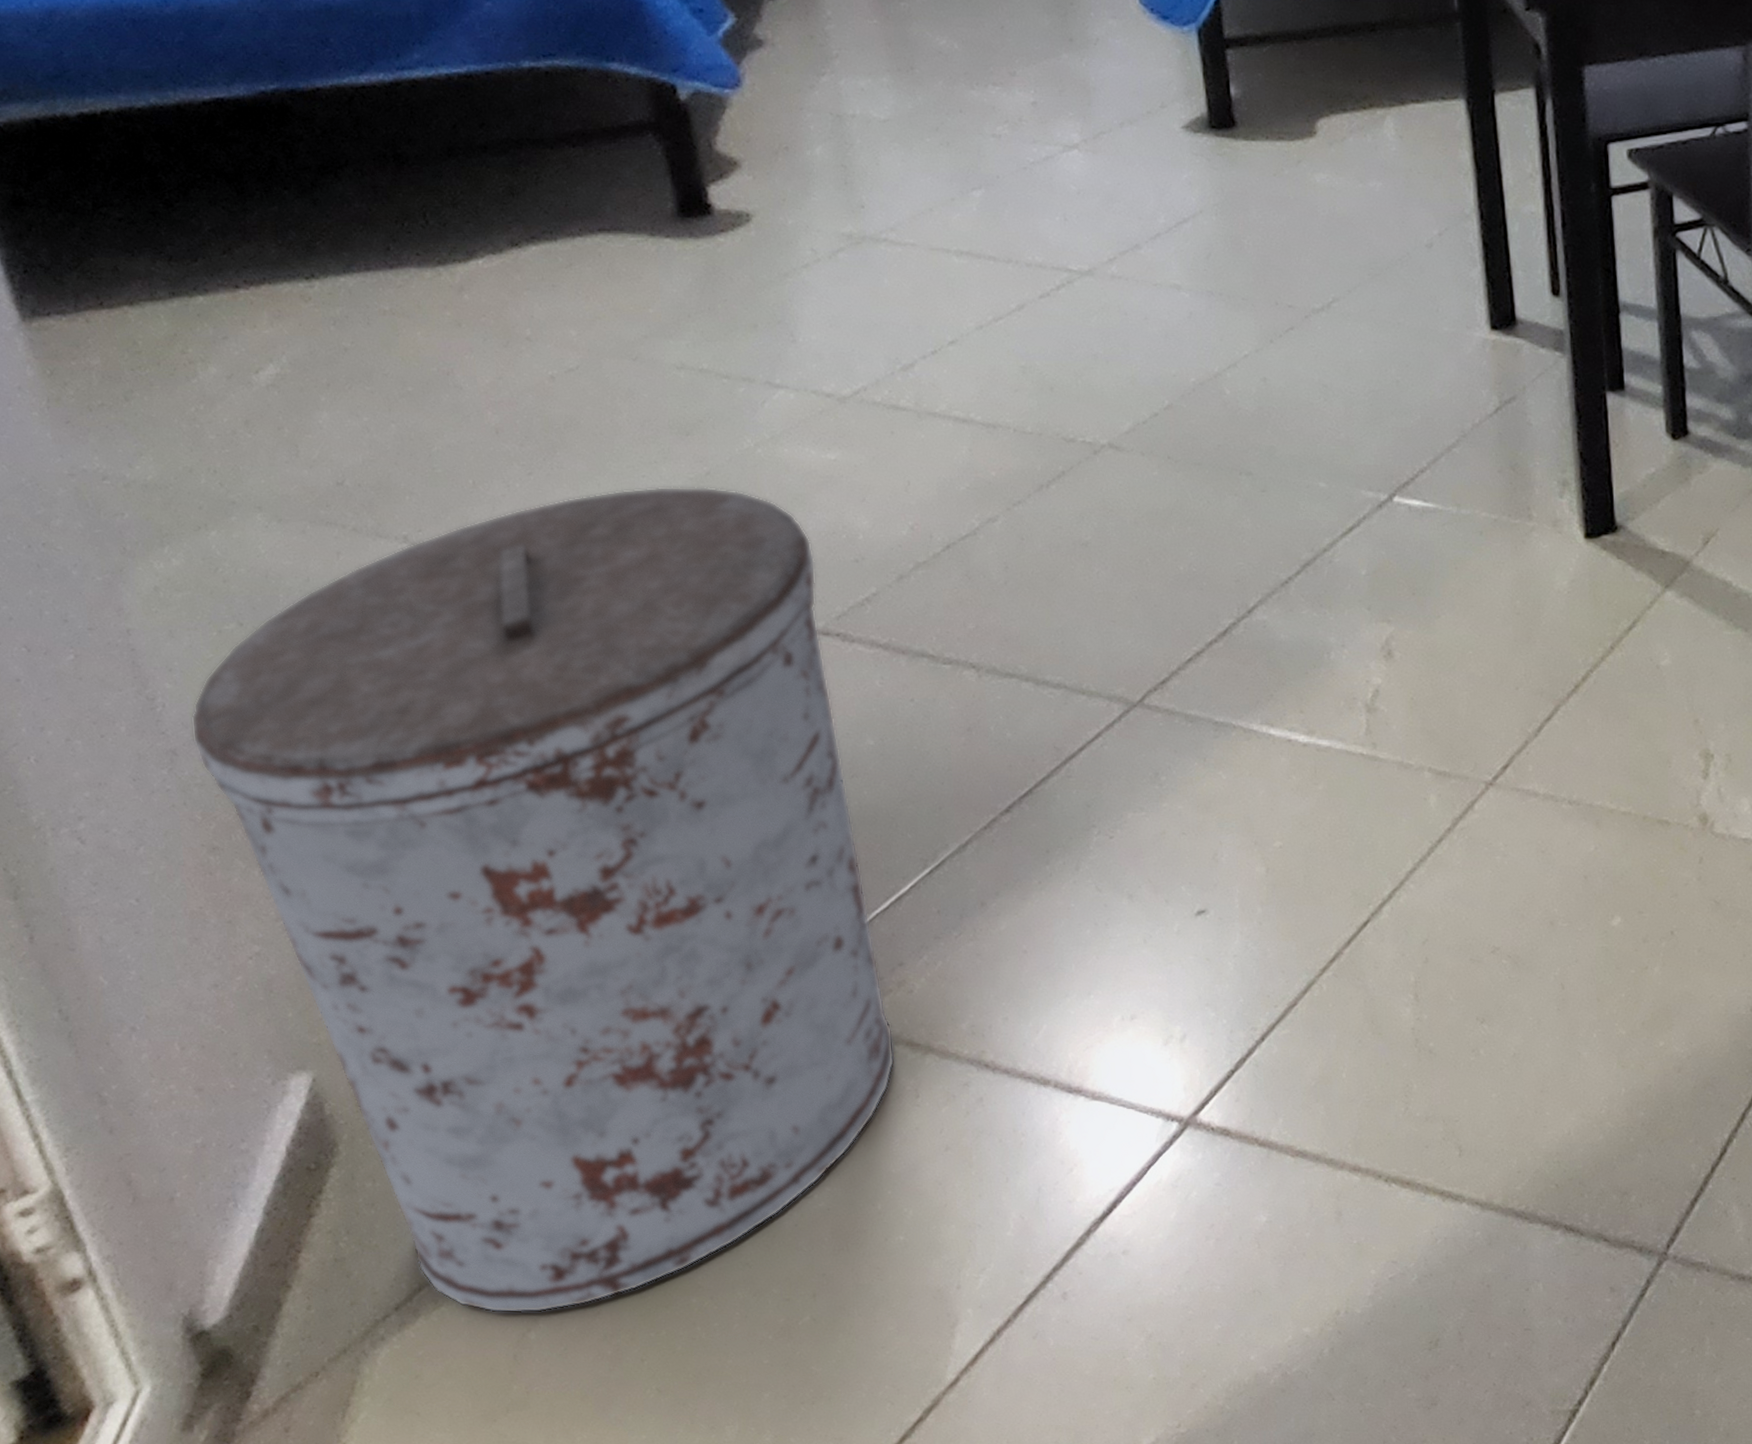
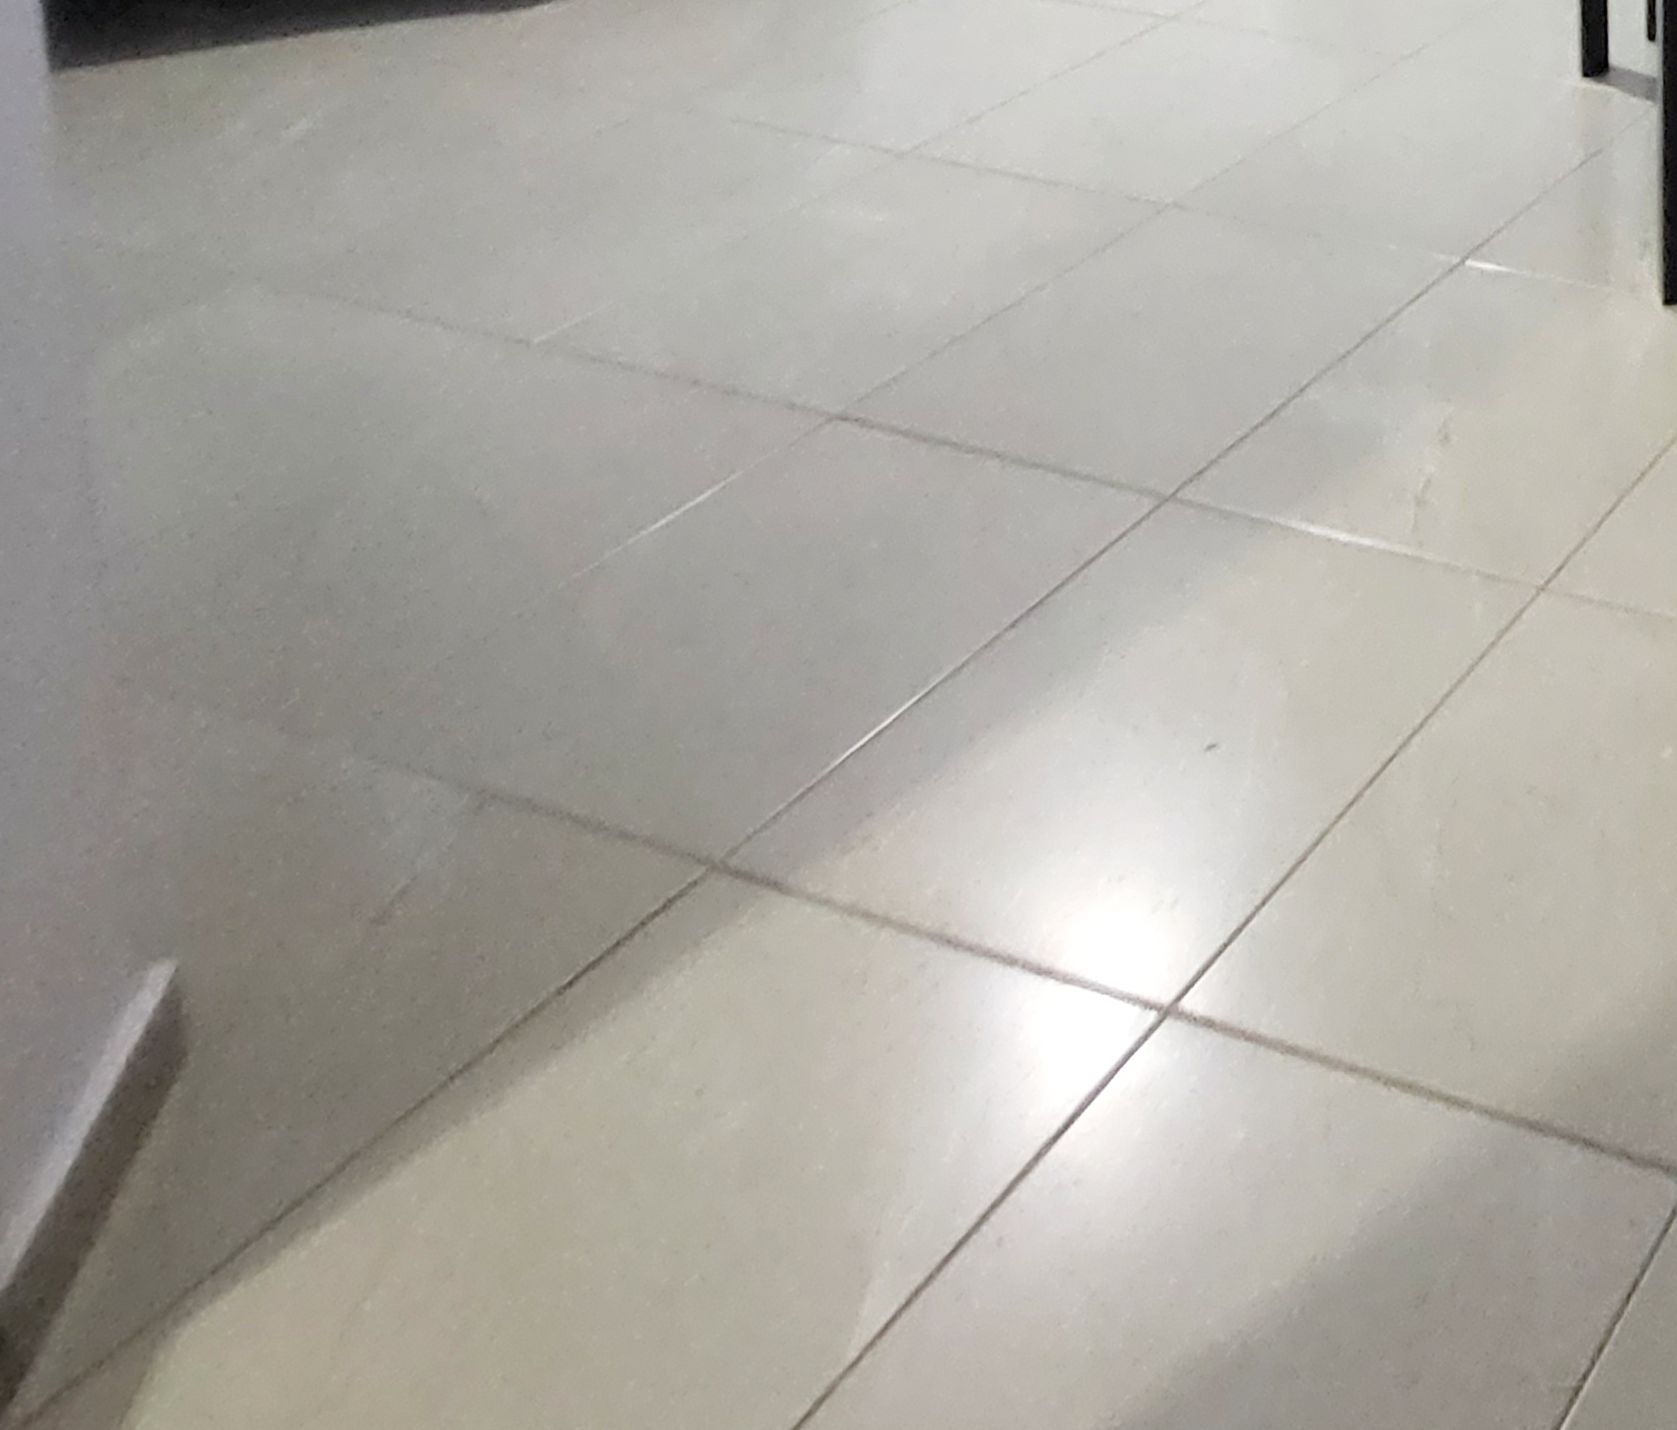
trash can: present [191,486,895,1313] -> none [128,252,849,1276]

